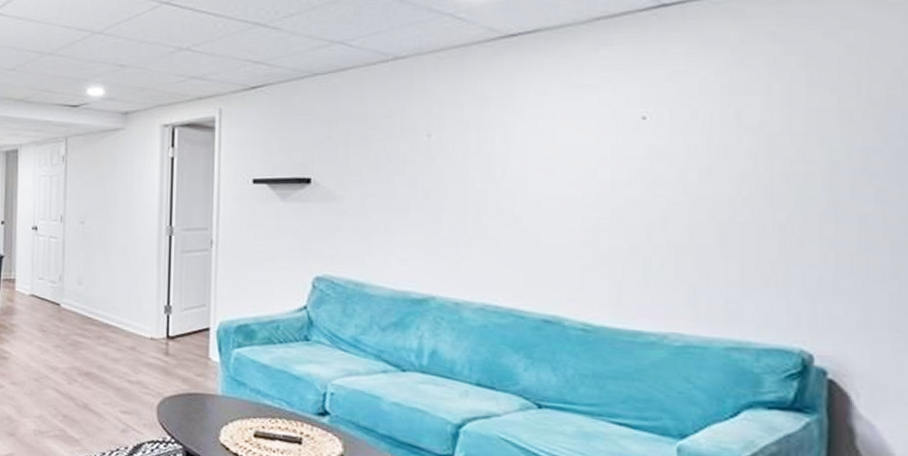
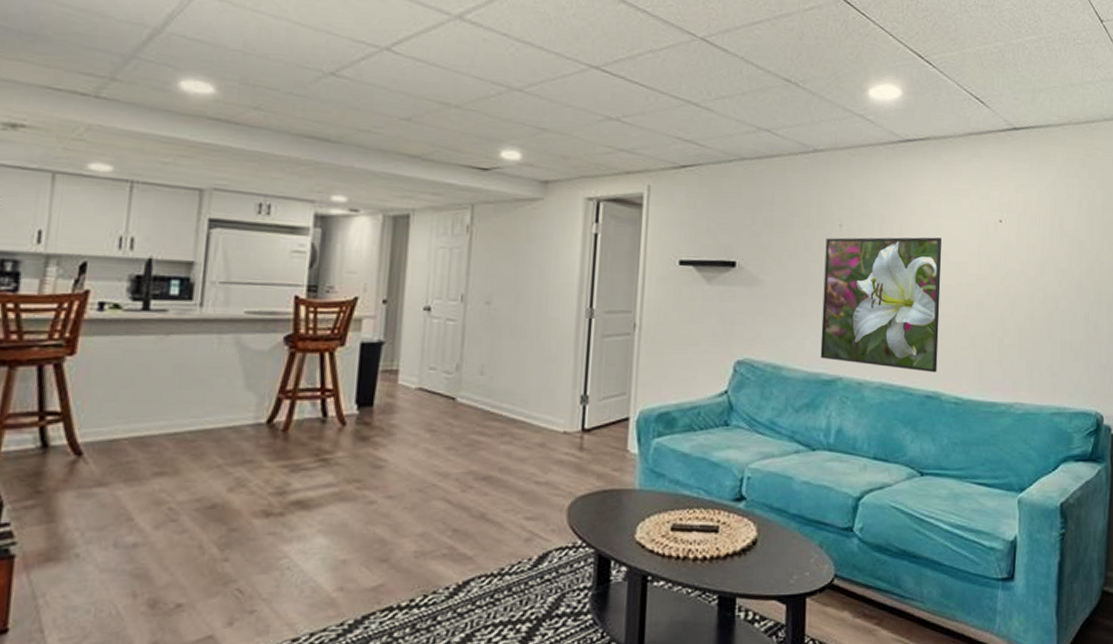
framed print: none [408,142,561,295] -> present [820,237,942,373]

